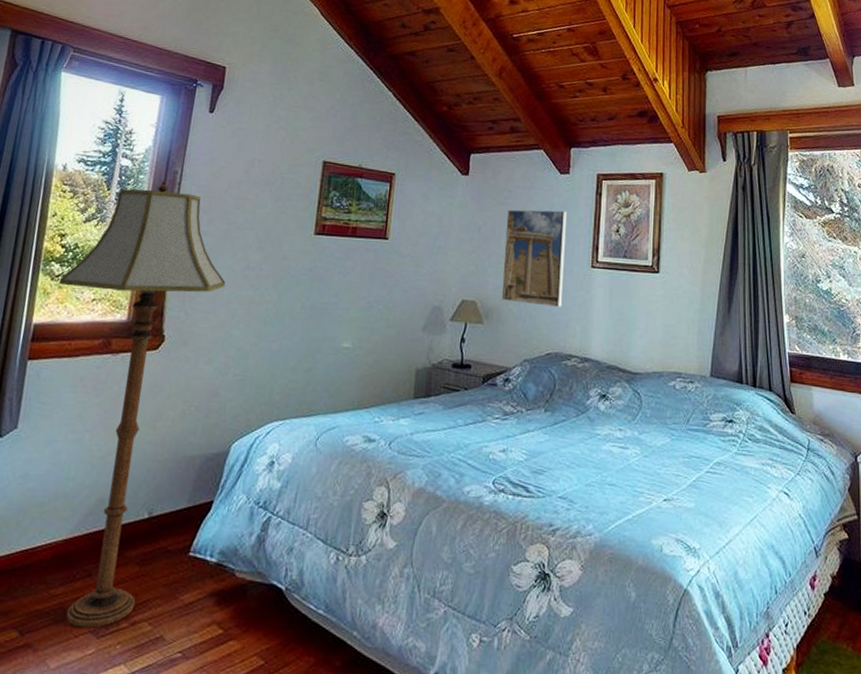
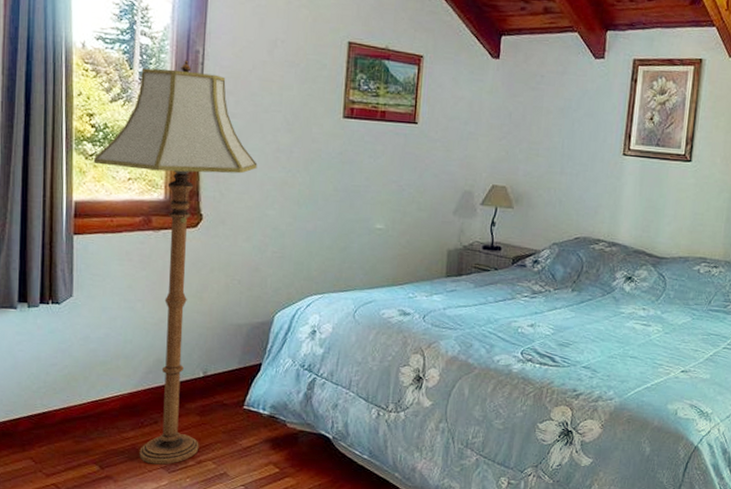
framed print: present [501,209,567,307] -> none [531,95,600,194]

